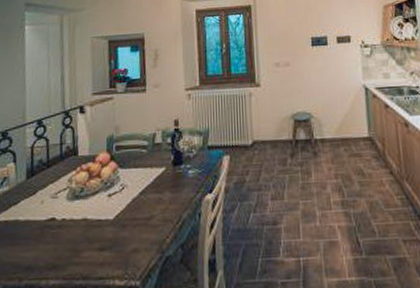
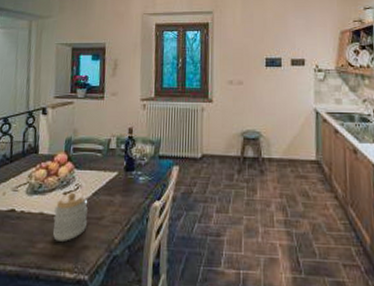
jar: none [98,192,135,247] -> present [53,192,88,241]

